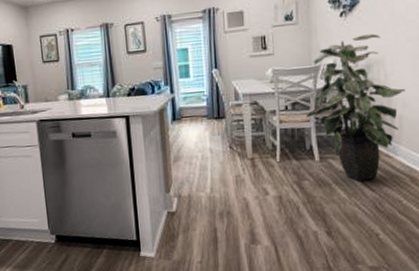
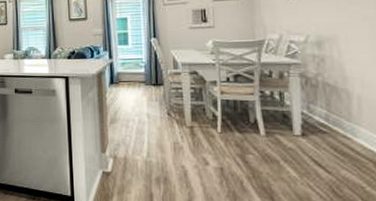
indoor plant: present [306,33,406,181] -> none [249,11,364,161]

